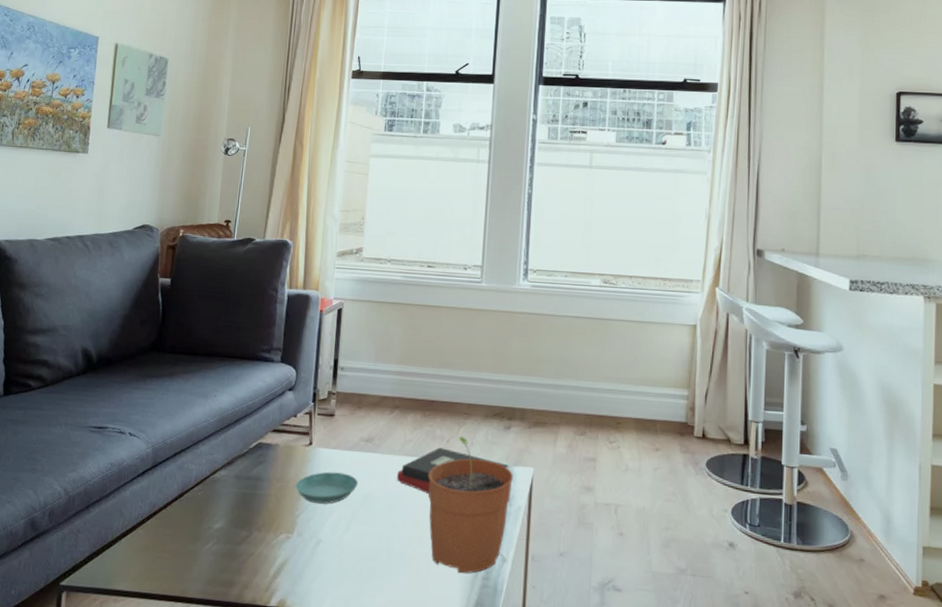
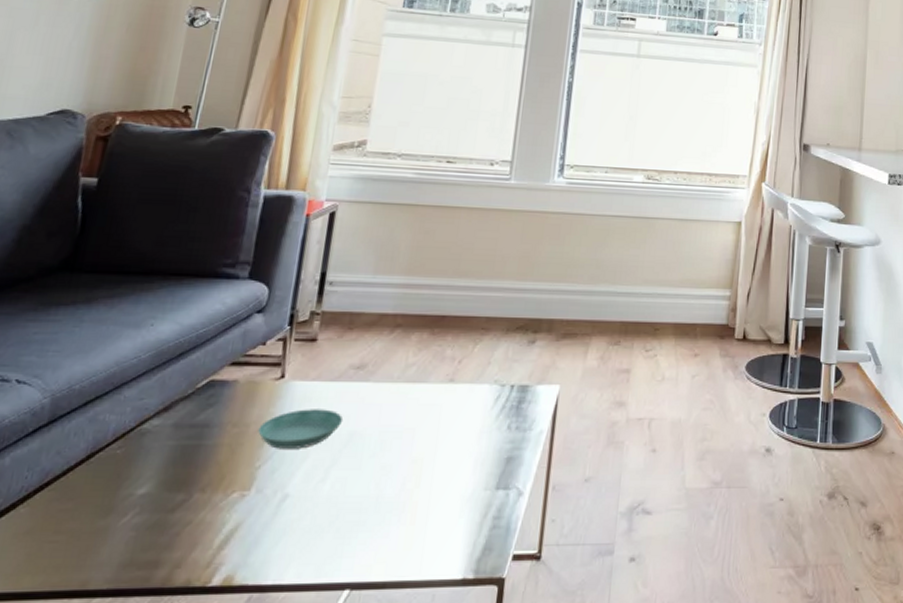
hardback book: present [396,447,509,493] -> none [393,370,531,425]
plant pot: present [428,437,513,574] -> none [431,356,536,516]

